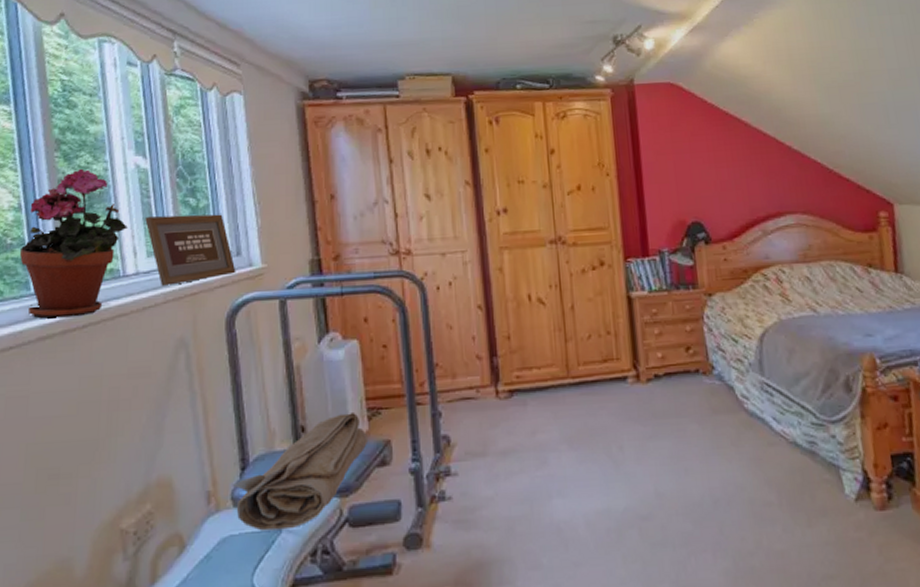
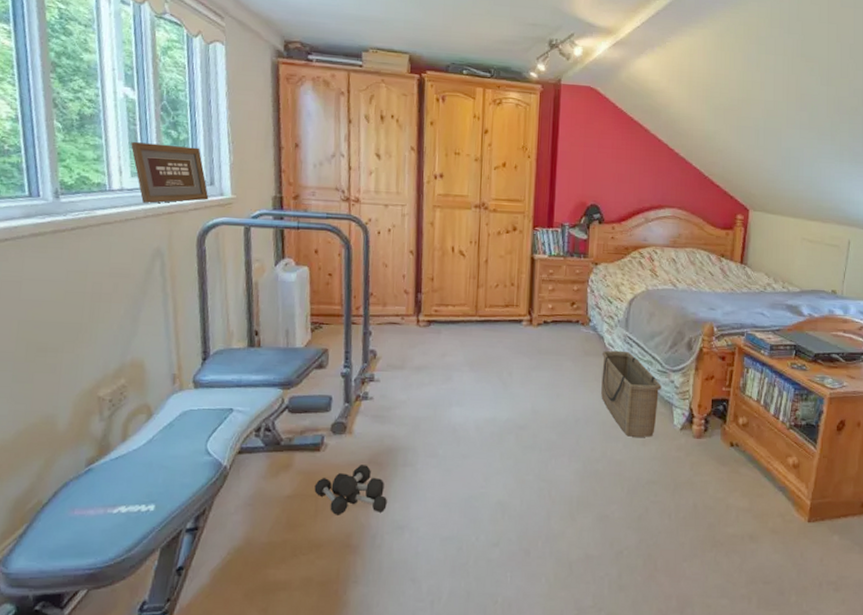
potted plant: present [20,168,129,319] -> none [16,91,116,221]
towel: present [232,411,369,531] -> none [194,323,310,410]
basket: none [734,402,822,517] -> present [601,350,661,437]

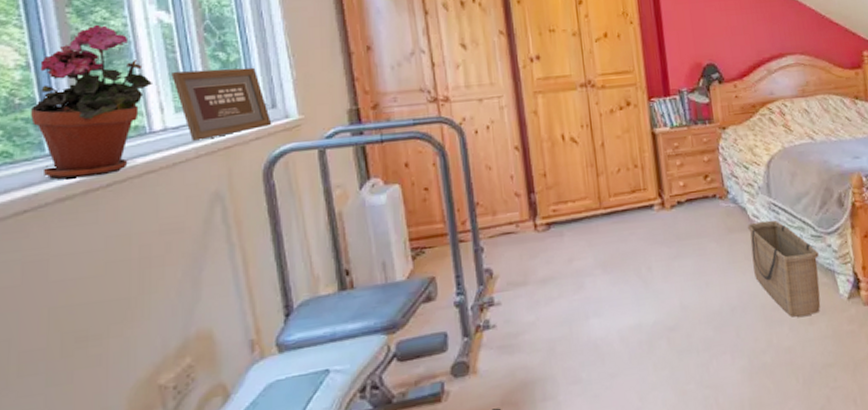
potted plant: none [16,91,116,221] -> present [31,24,154,180]

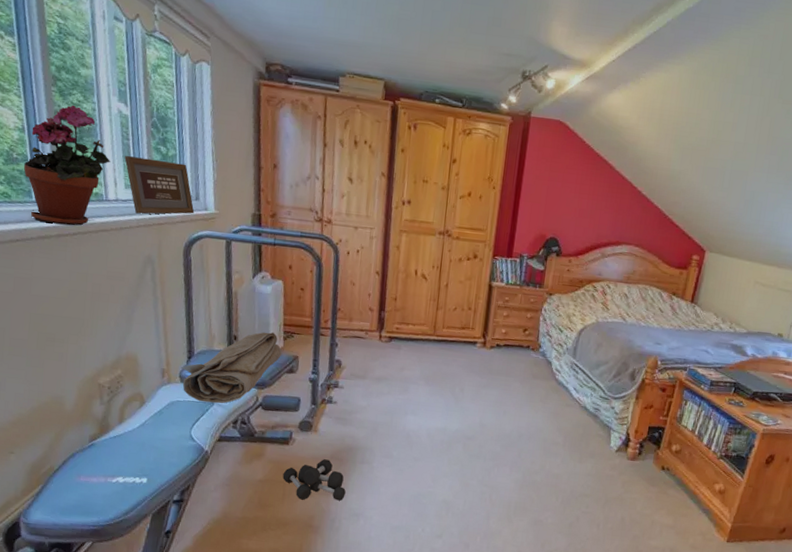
towel: none [276,252,414,374] -> present [180,332,283,404]
basket: present [747,219,821,317] -> none [544,375,602,456]

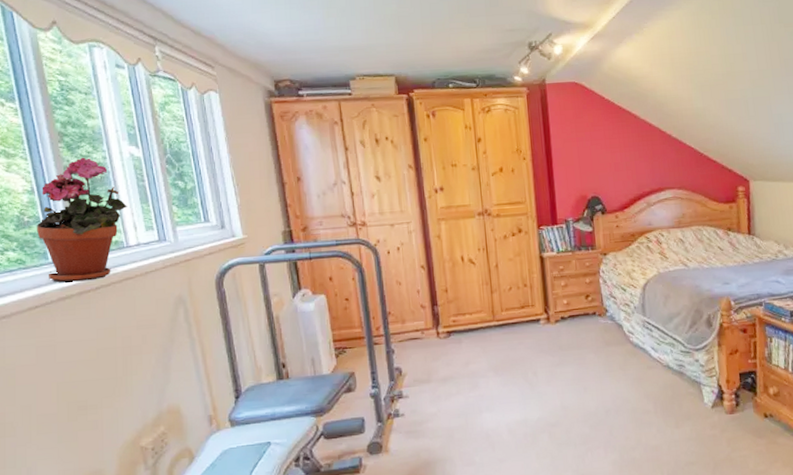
picture frame: present [124,155,195,215] -> none [142,194,222,254]
towel: present [180,332,283,404] -> none [229,351,337,444]

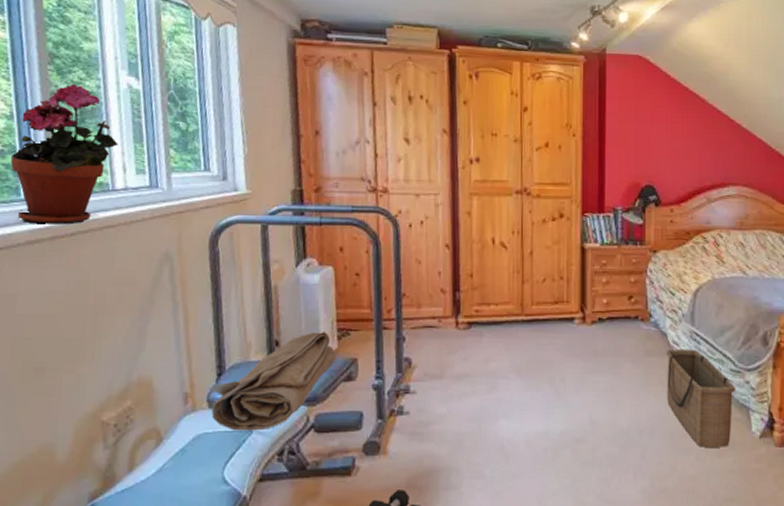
towel: none [229,351,337,444] -> present [208,331,337,431]
basket: none [622,336,687,421] -> present [665,348,735,447]

